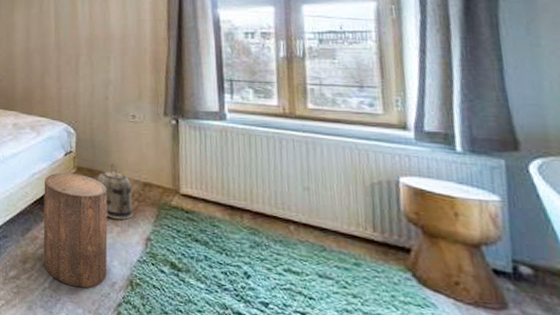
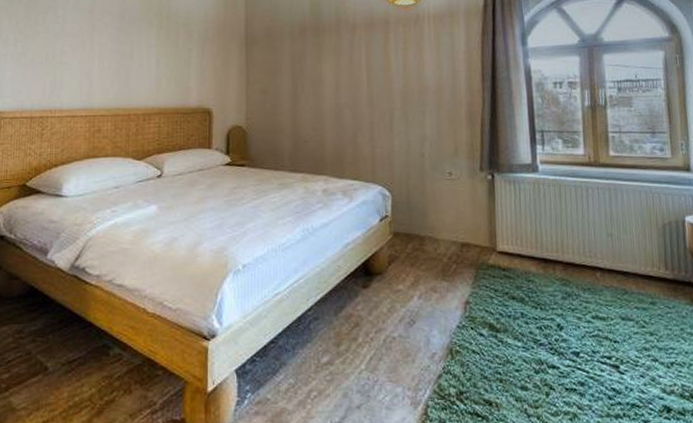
stool: present [43,172,108,288] -> none [358,239,427,364]
basket: present [97,163,134,220] -> none [415,225,452,286]

